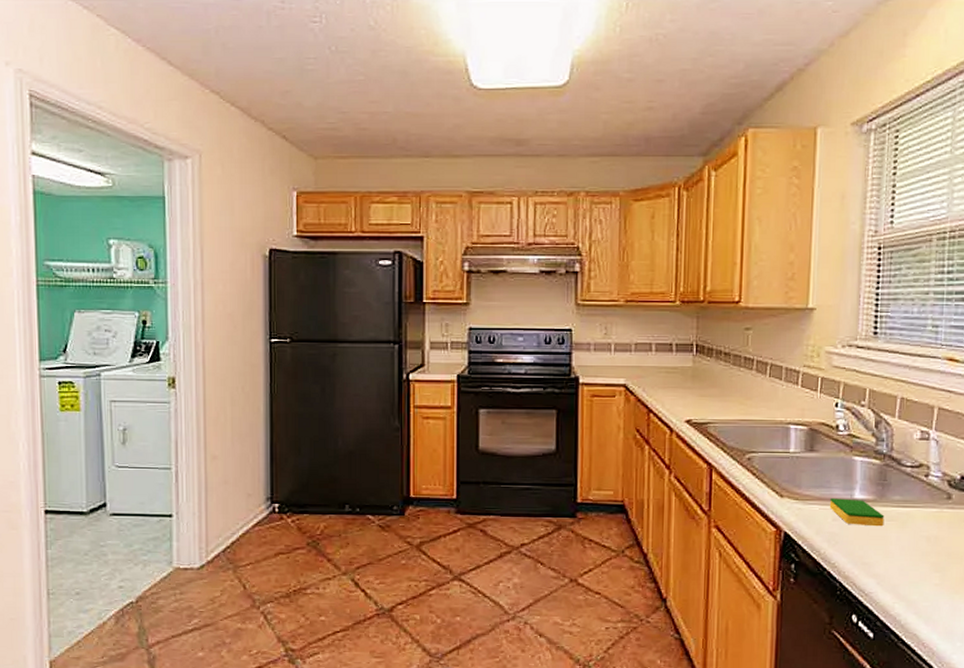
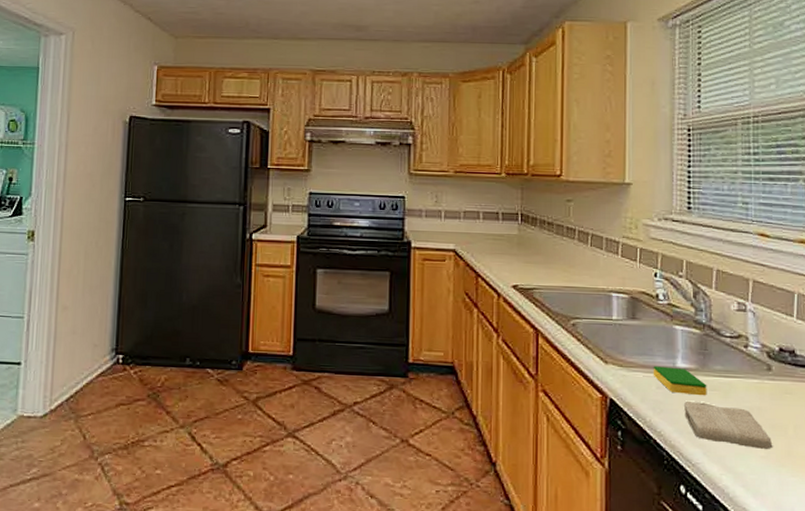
washcloth: none [859,532,948,578] -> present [683,400,773,450]

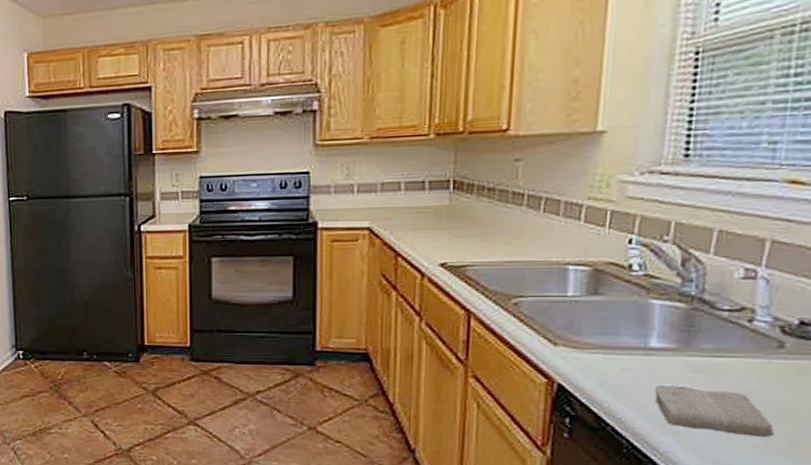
dish sponge: present [653,366,707,396] -> none [616,347,690,379]

